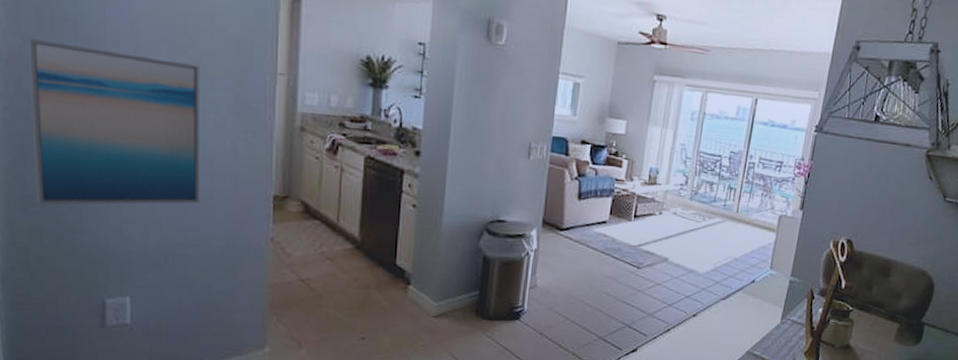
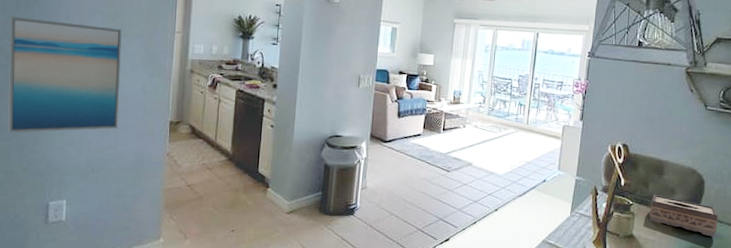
tissue box: none [869,298,945,348] -> present [649,194,718,237]

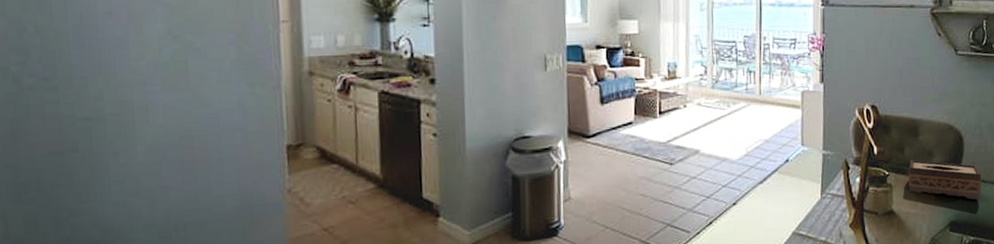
wall art: present [7,17,122,133] -> none [13,20,209,191]

